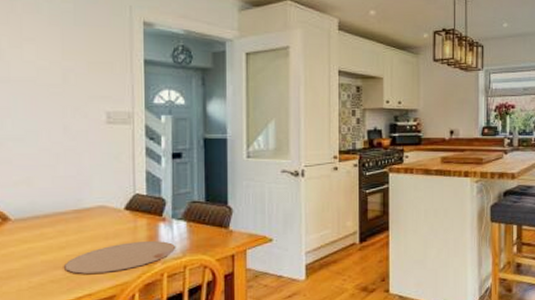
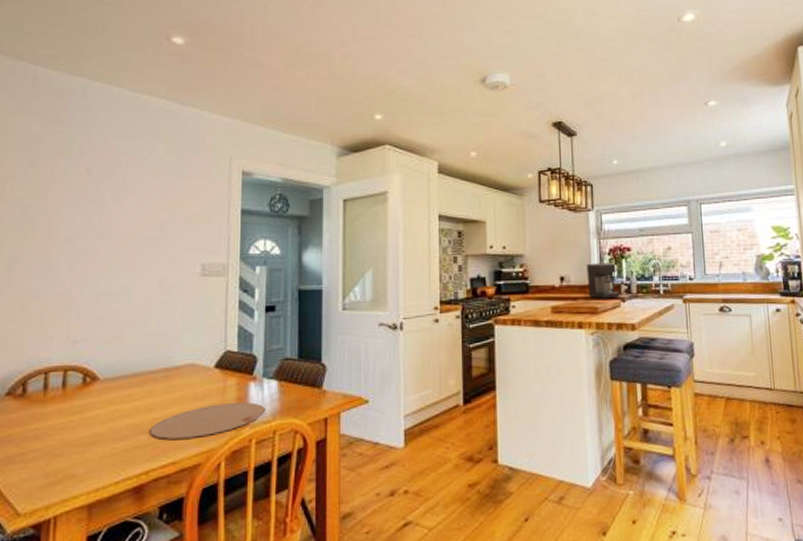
coffee maker: none [474,119,503,151] -> present [587,263,620,299]

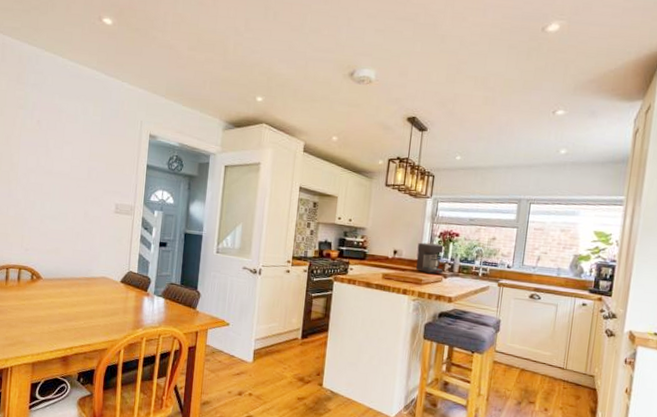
placemat: present [150,402,265,441] -> none [74,308,154,331]

